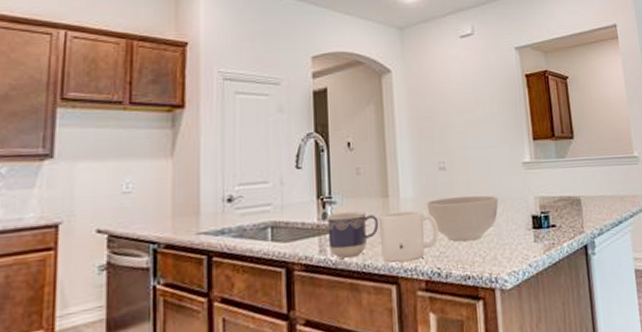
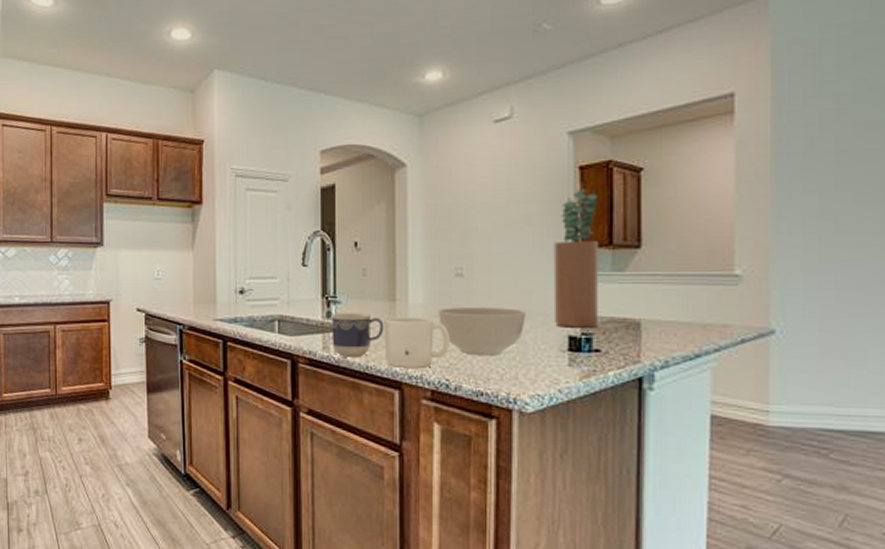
vase: none [513,86,552,209] -> present [553,181,598,328]

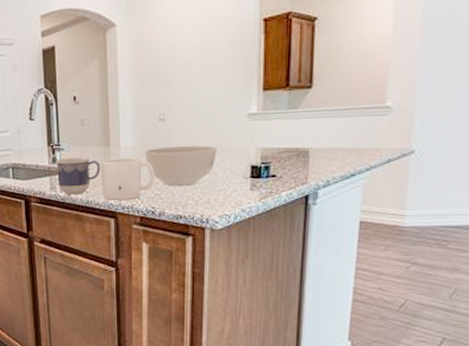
vase: present [553,181,598,328] -> none [239,32,278,159]

